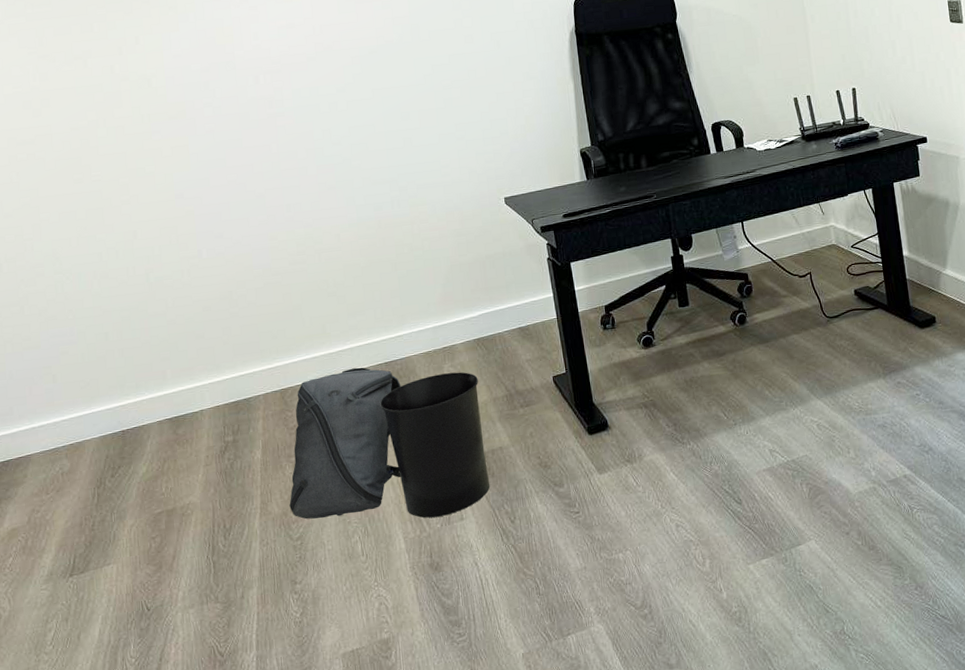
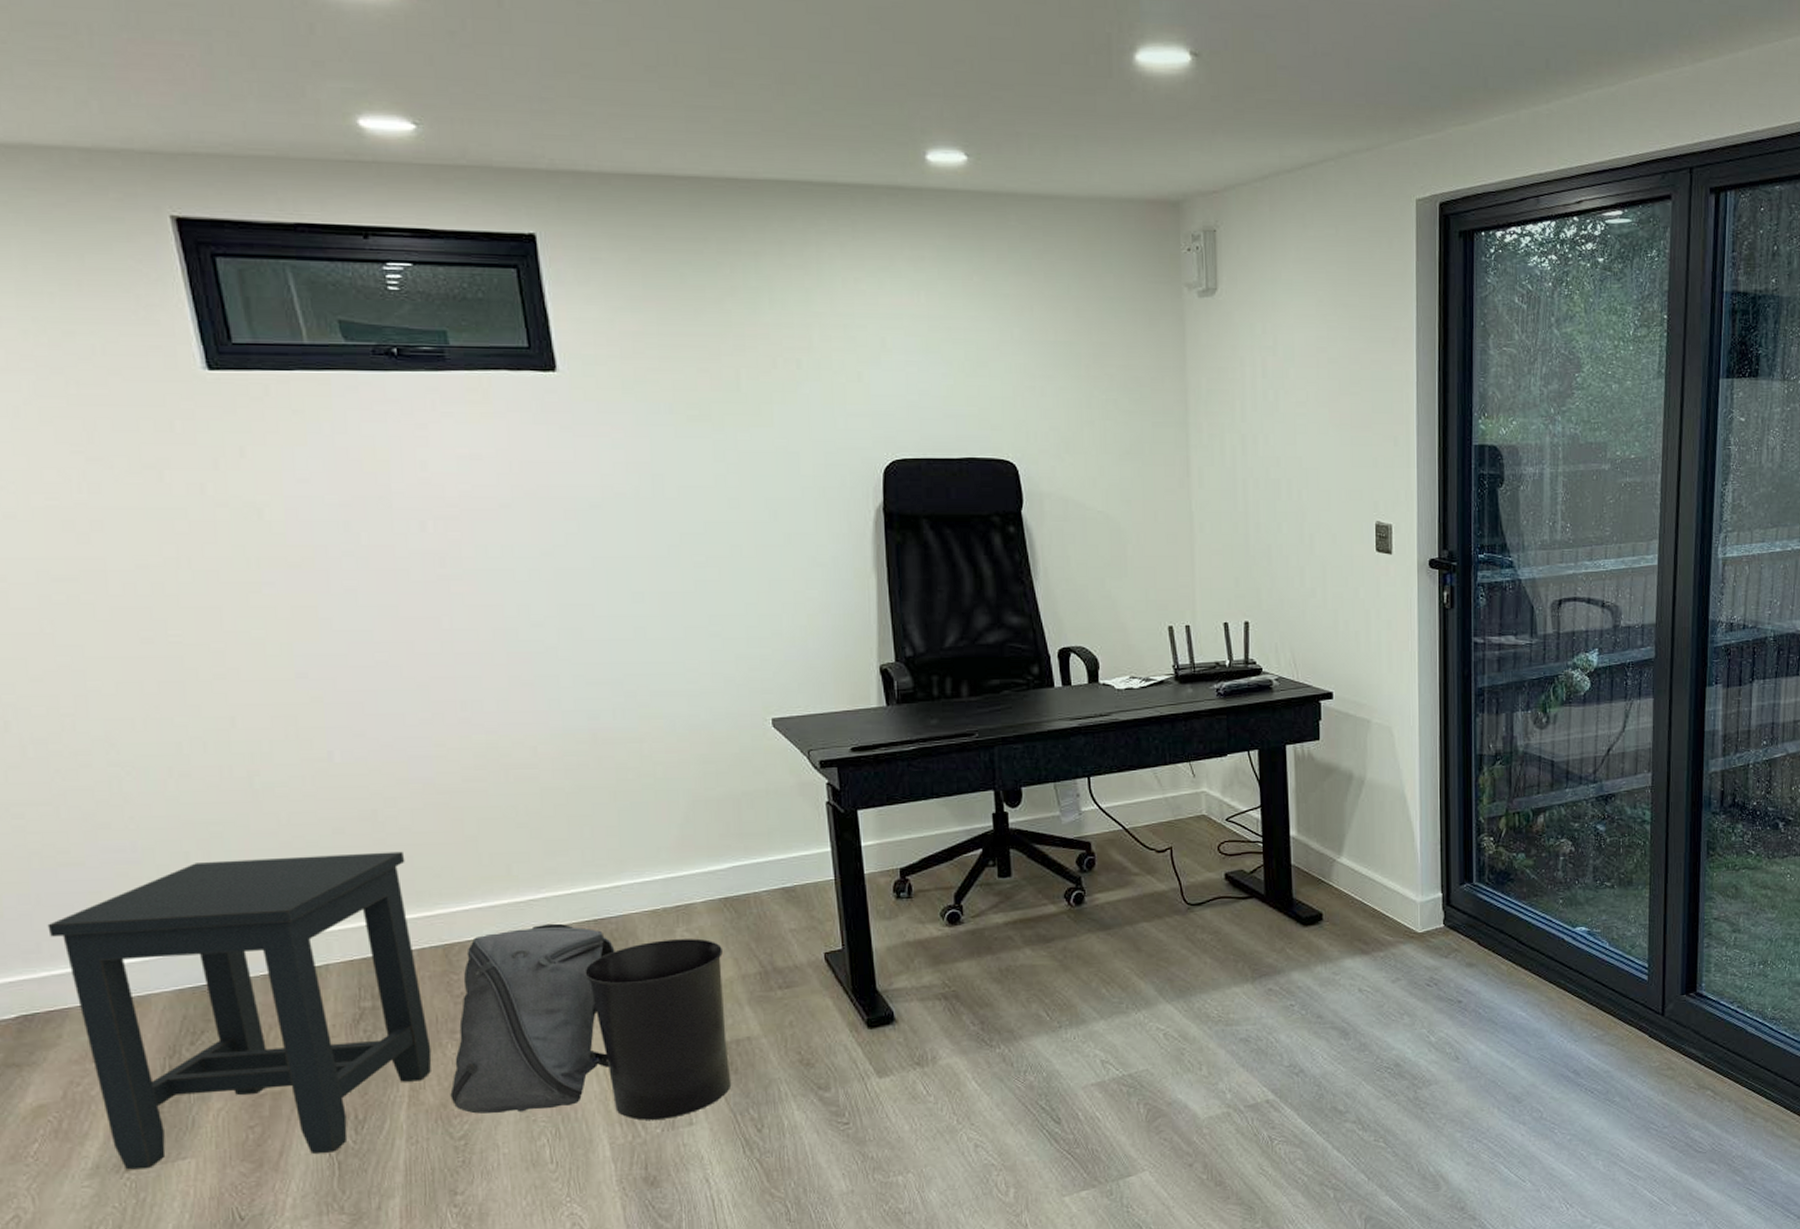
side table: none [17,321,276,575] -> present [47,851,432,1170]

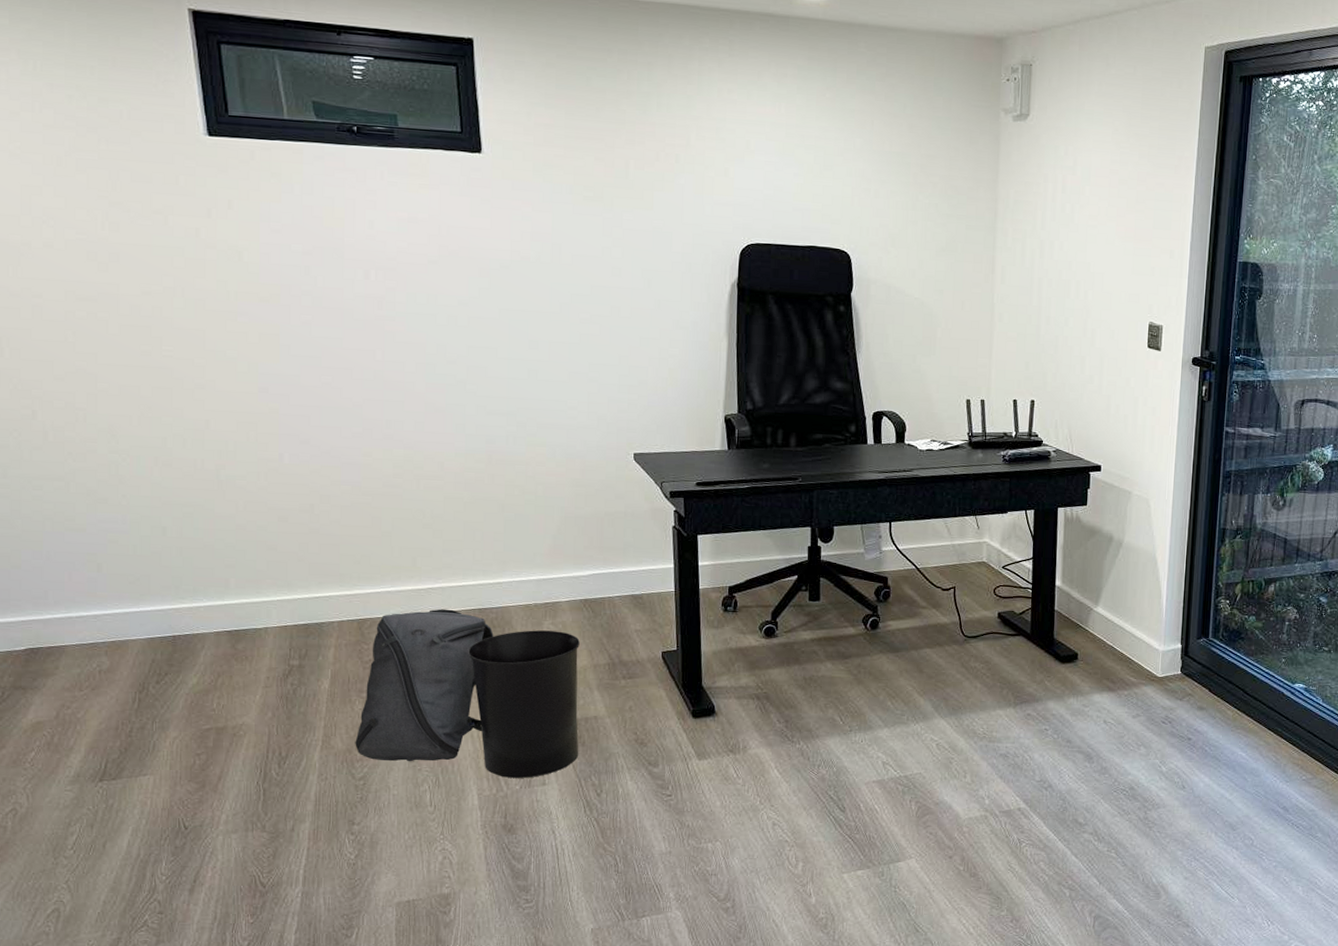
side table: present [47,851,432,1170] -> none [54,536,343,781]

